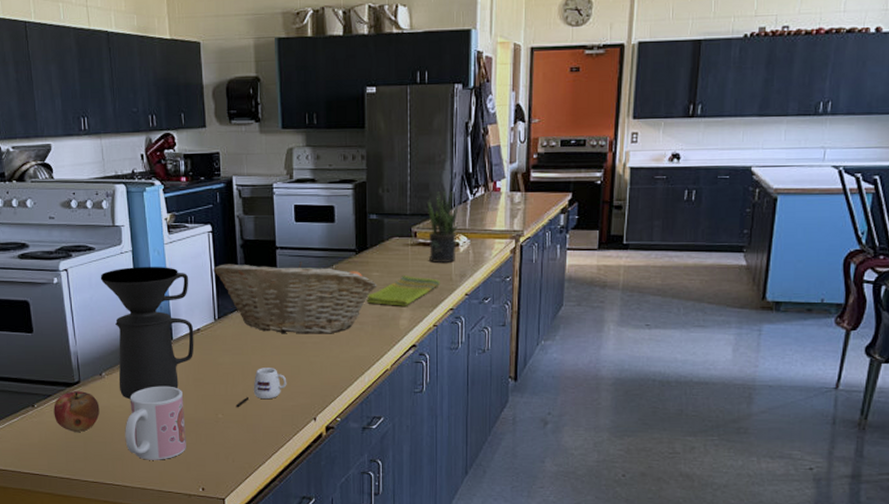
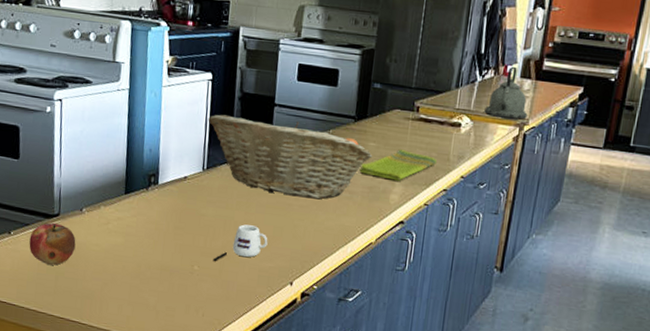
coffee maker: present [100,266,194,399] -> none [93,105,183,238]
mug: present [125,386,186,460] -> none [97,229,162,305]
potted plant: present [428,191,459,263] -> none [429,68,466,143]
kettle: none [480,181,522,232] -> present [484,66,528,120]

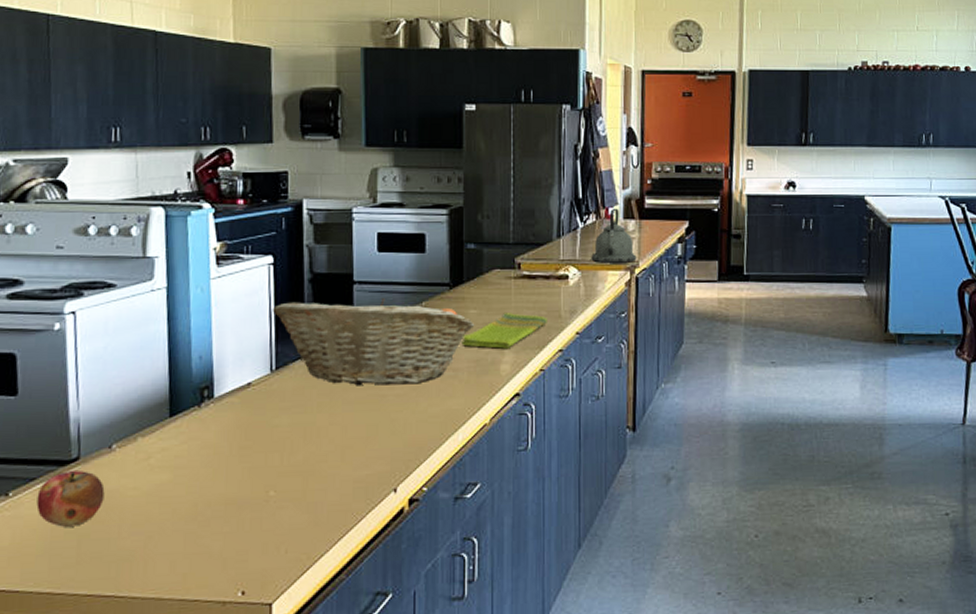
mug: present [212,224,268,262] -> none [293,428,361,482]

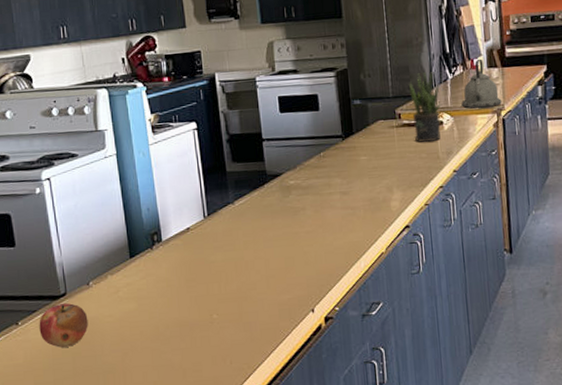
fruit basket: present [272,298,475,386] -> none [200,151,366,226]
dish towel: present [461,313,547,349] -> none [356,157,428,188]
potted plant: none [533,218,568,298] -> present [409,72,441,142]

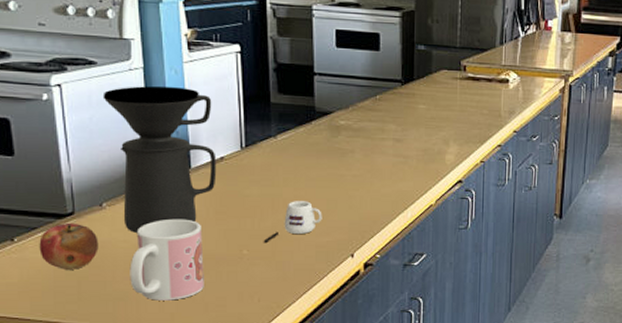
coffee maker: none [84,167,185,307] -> present [102,85,217,233]
mug: none [115,289,181,371] -> present [129,218,204,301]
mug: none [230,261,282,306] -> present [263,201,322,244]
potted plant: present [409,72,441,142] -> none [478,26,510,99]
kettle: present [461,58,502,109] -> none [530,20,571,72]

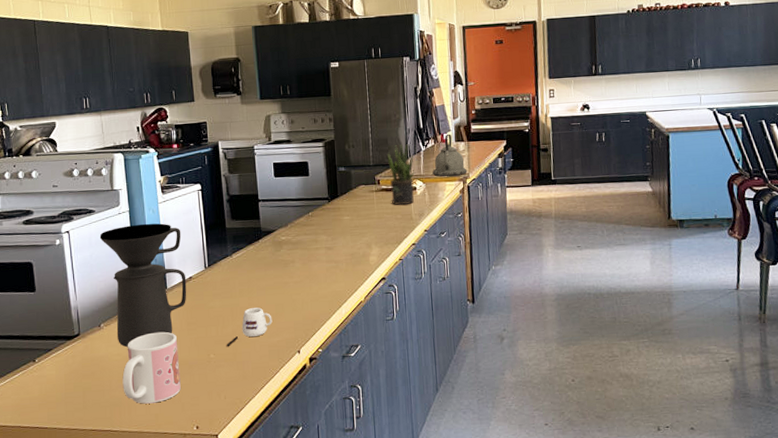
fruit: present [39,223,99,271] -> none [54,343,98,384]
potted plant: none [478,26,510,99] -> present [387,144,415,205]
kettle: none [530,20,571,72] -> present [432,133,467,177]

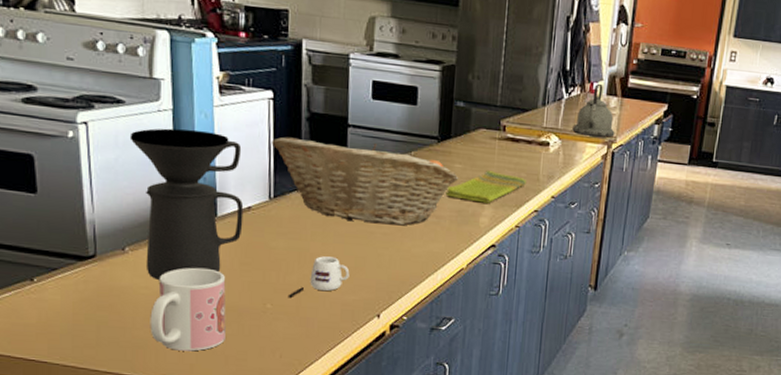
fruit basket: none [203,211,349,276] -> present [271,137,459,226]
dish towel: none [340,217,402,245] -> present [445,171,526,204]
potted plant: present [387,144,415,205] -> none [517,86,553,162]

